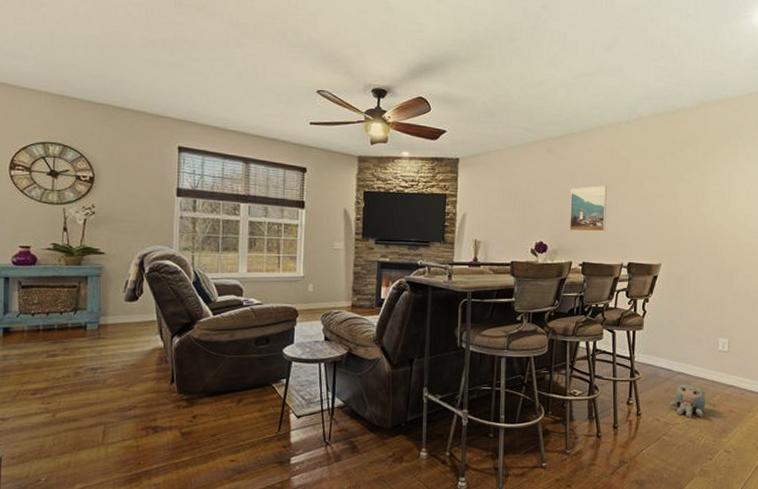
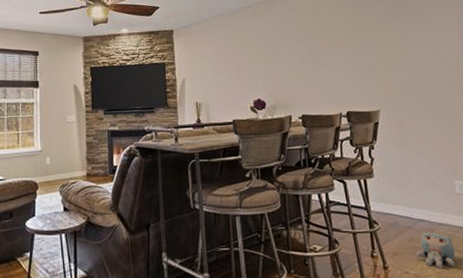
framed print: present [570,185,607,232] -> none [280,41,319,86]

